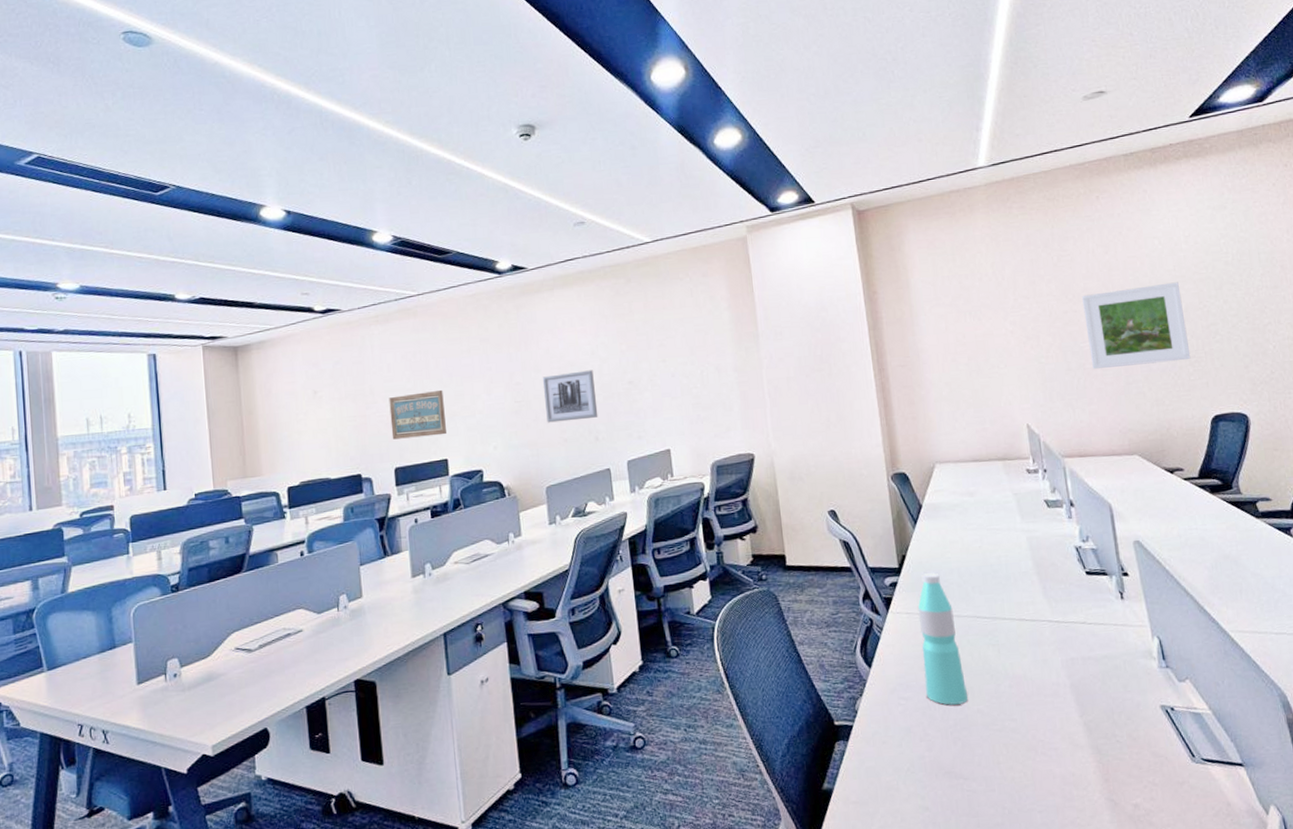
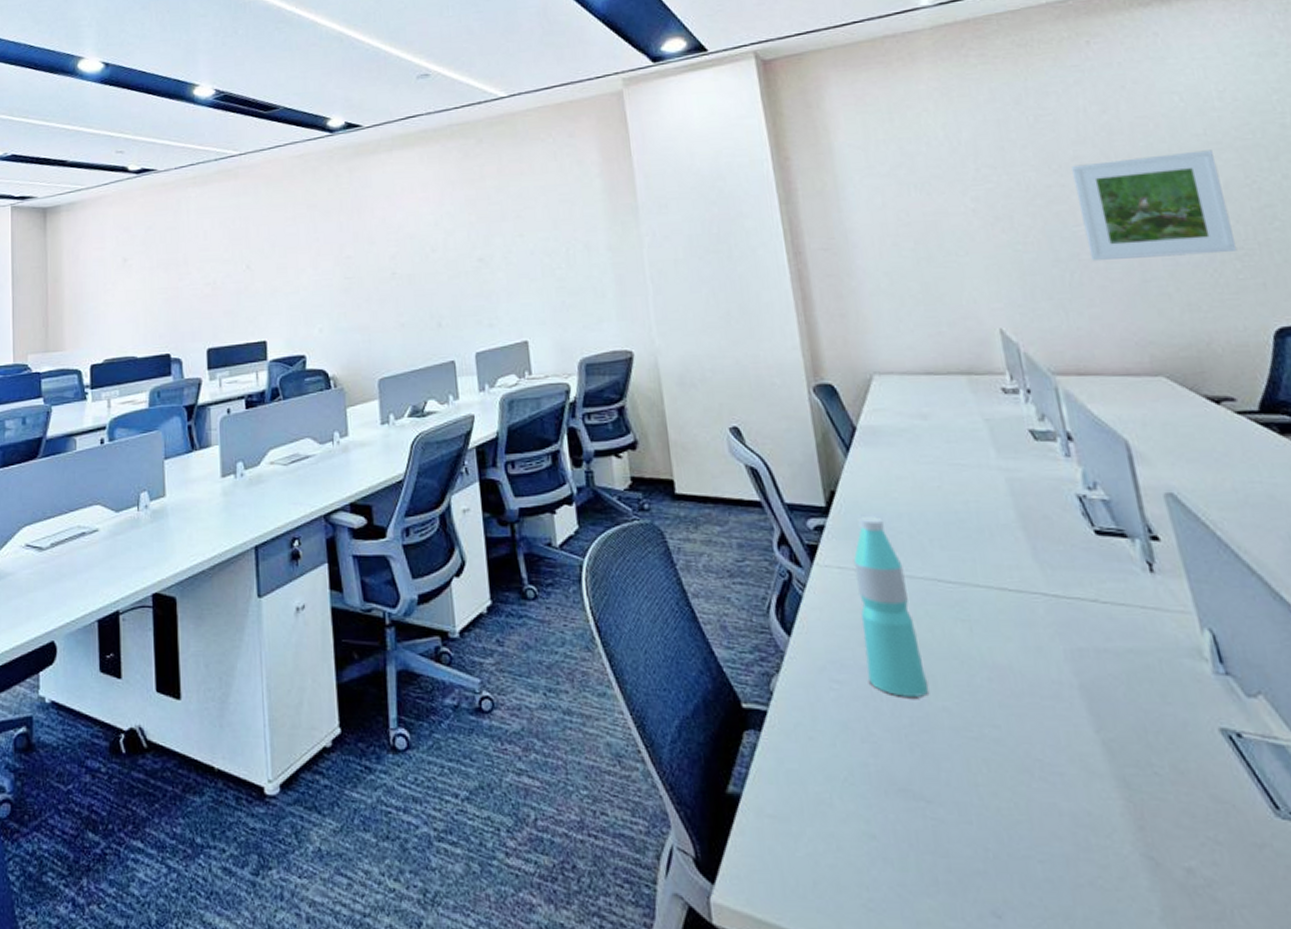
wall art: present [389,389,446,440] -> none [204,261,266,316]
wall art: present [542,370,598,423] -> none [376,244,442,304]

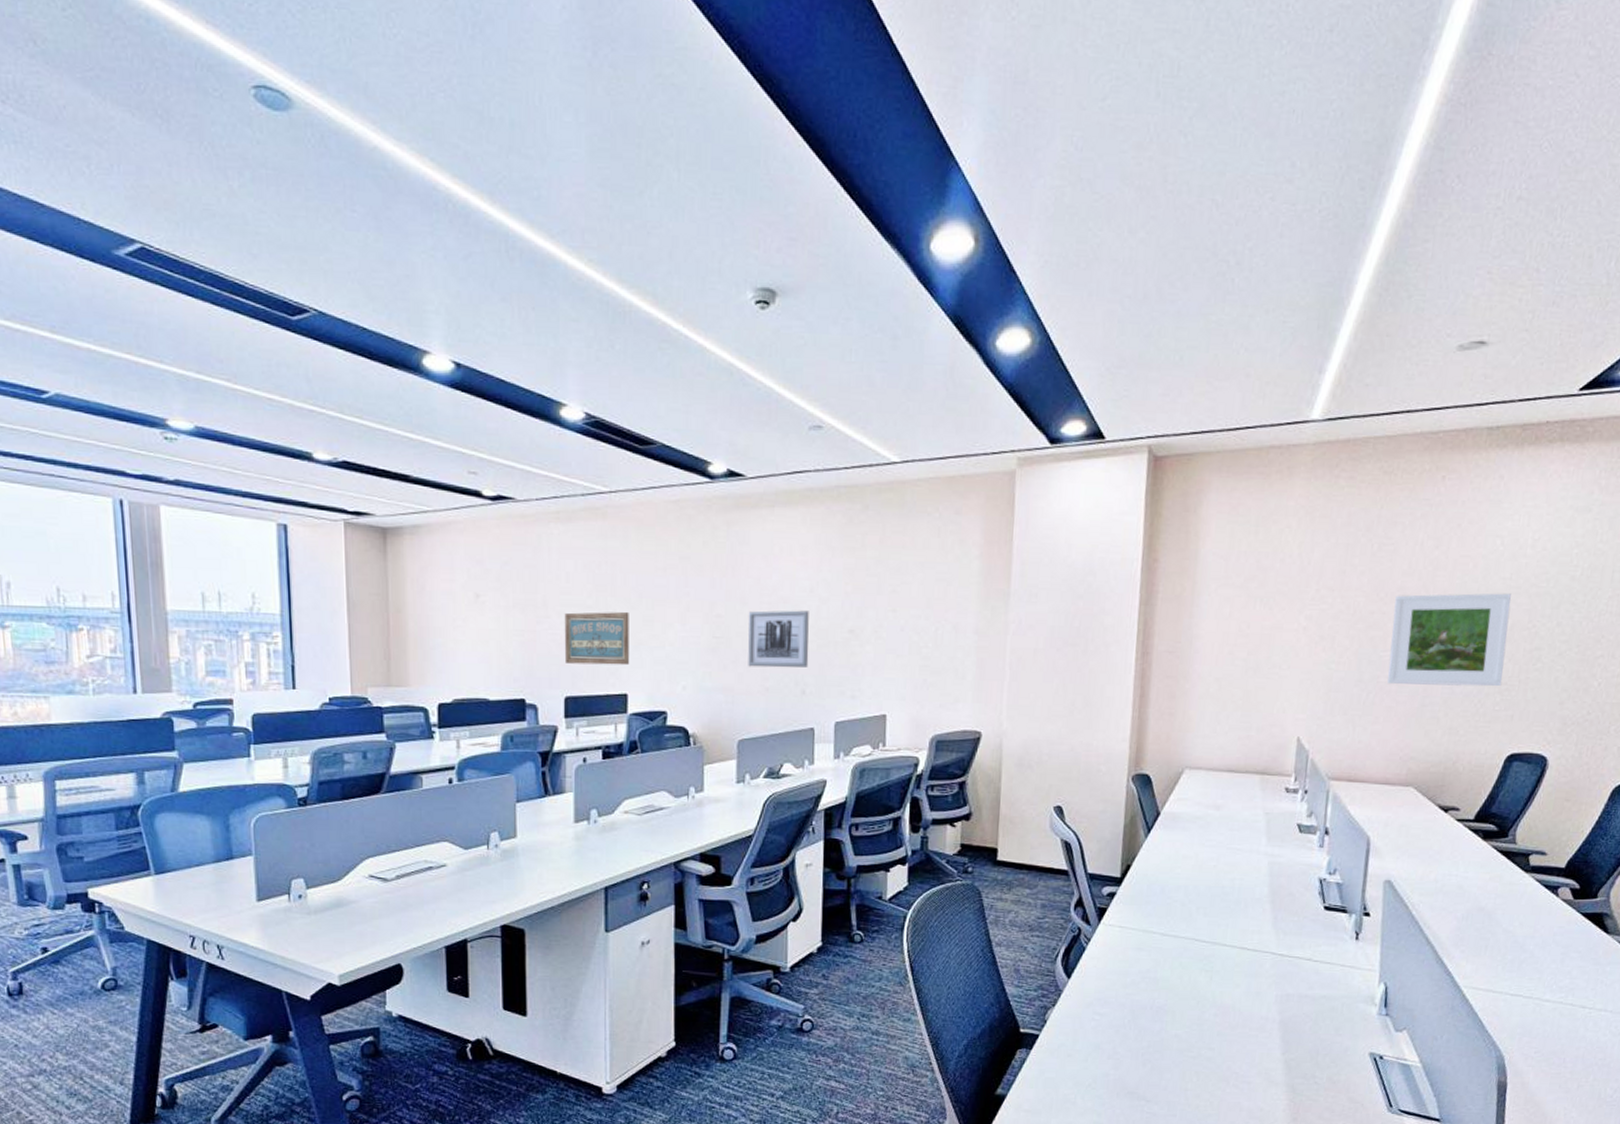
wall art: none [204,261,266,316] -> present [564,611,629,666]
wall art: none [376,244,442,304] -> present [748,610,809,668]
water bottle: present [853,517,929,697] -> none [1124,887,1171,1027]

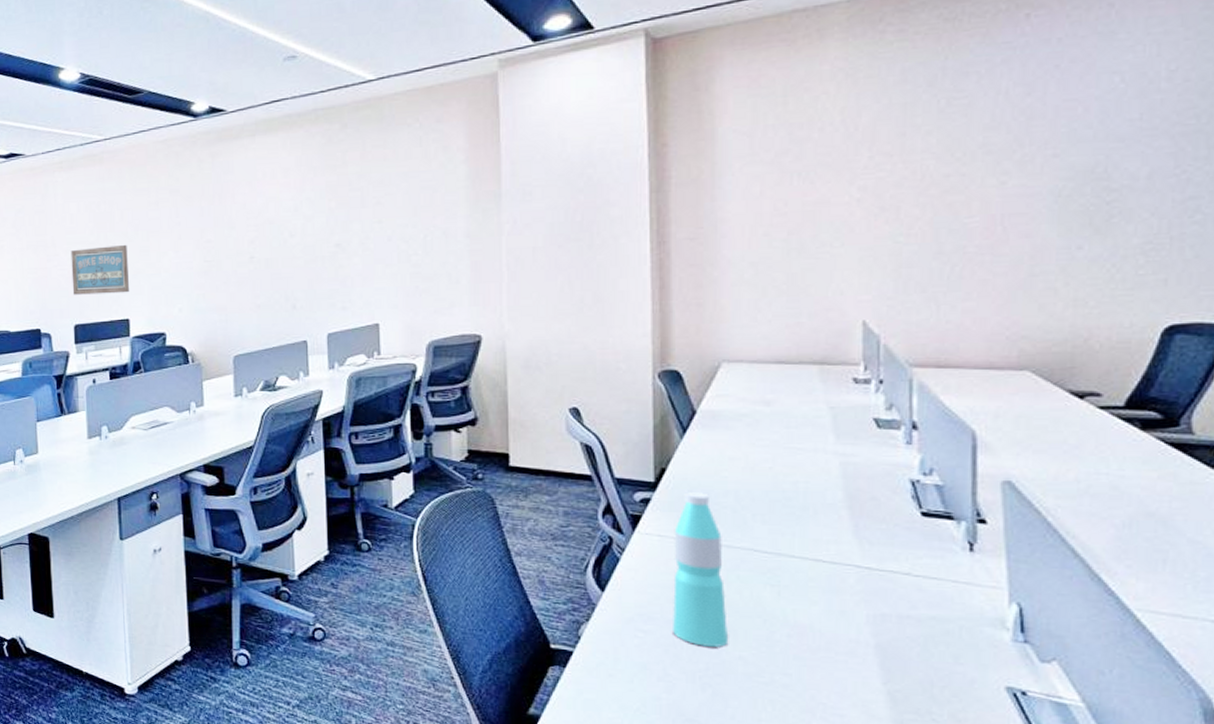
wall art: present [748,610,809,668] -> none [236,229,298,286]
water bottle: none [1124,887,1171,1027] -> present [673,492,729,647]
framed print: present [1387,593,1512,687] -> none [976,136,1146,255]

